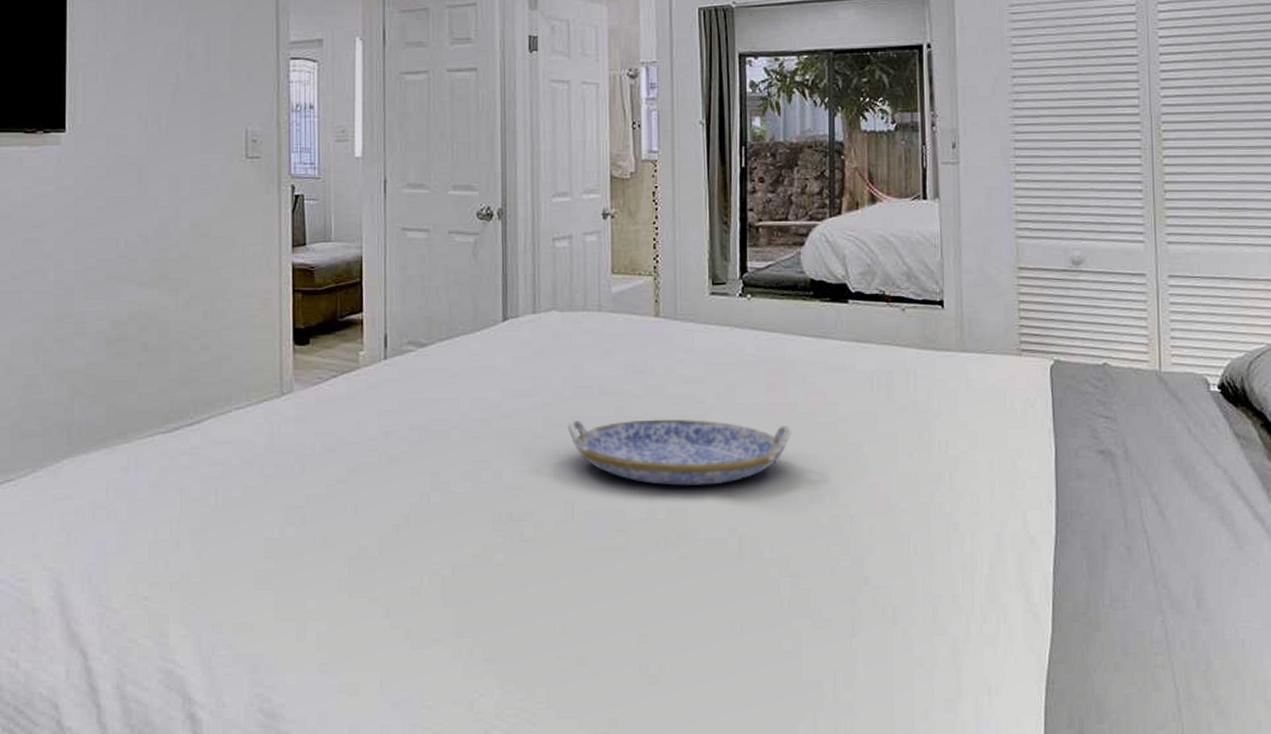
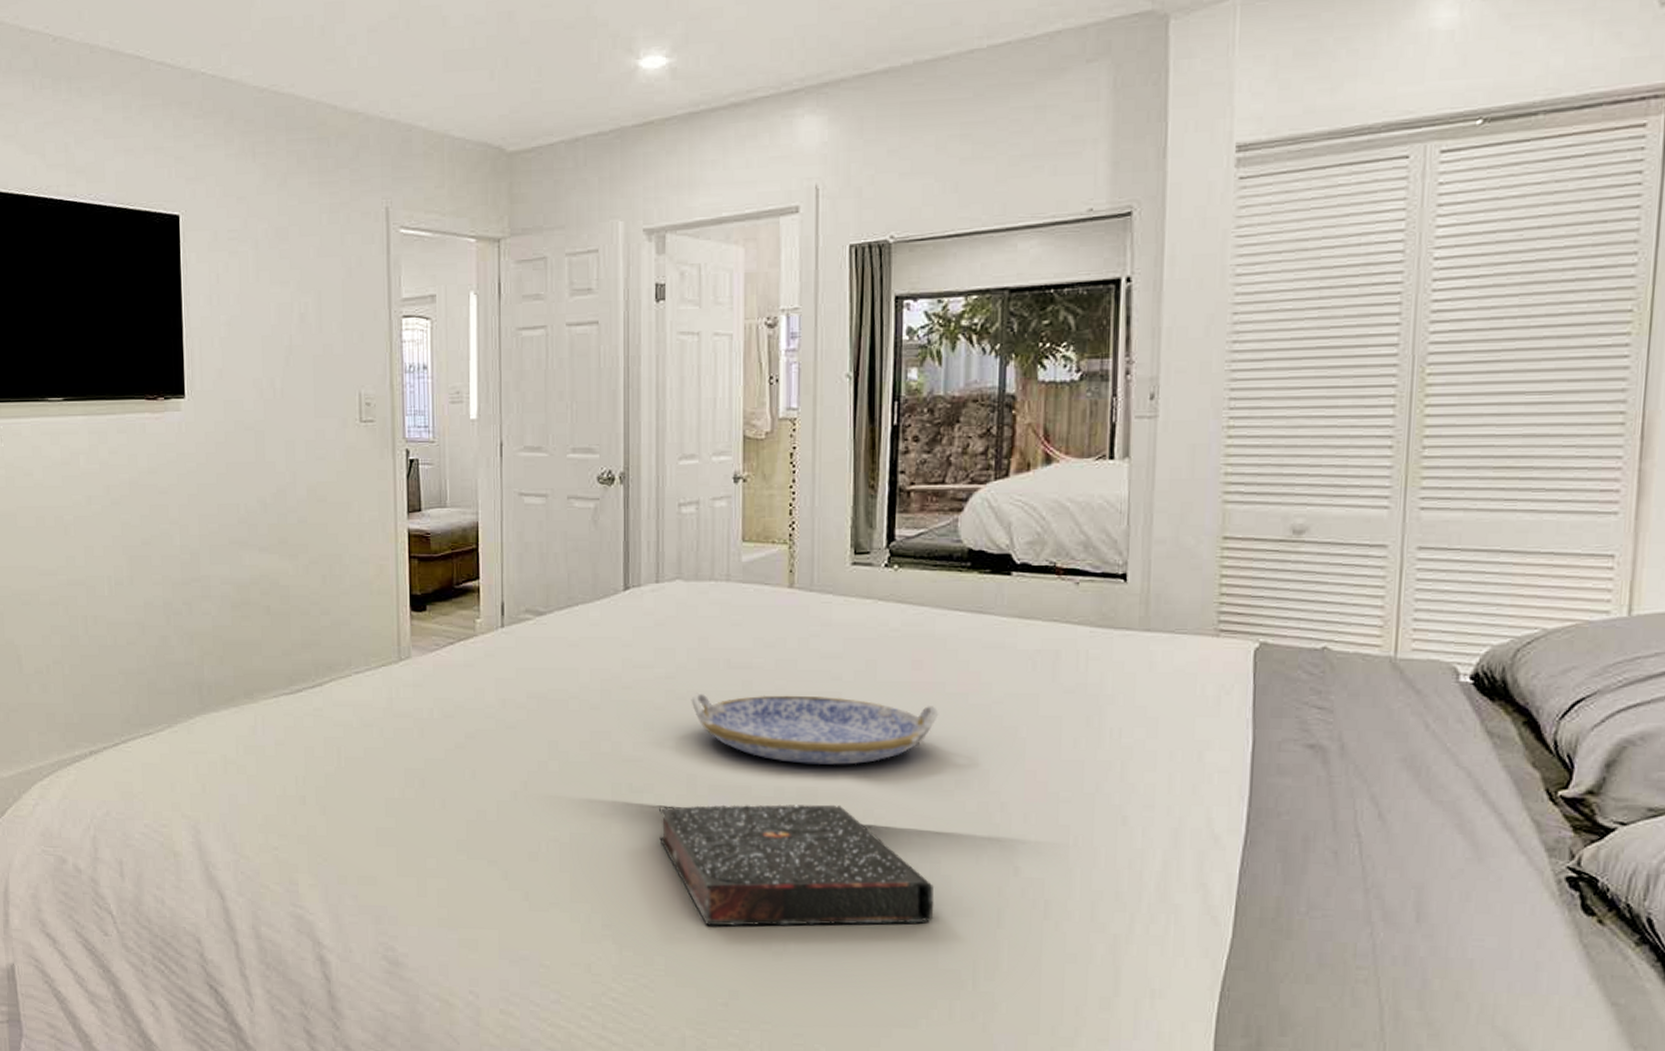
book: none [539,524,796,653] -> present [659,804,934,927]

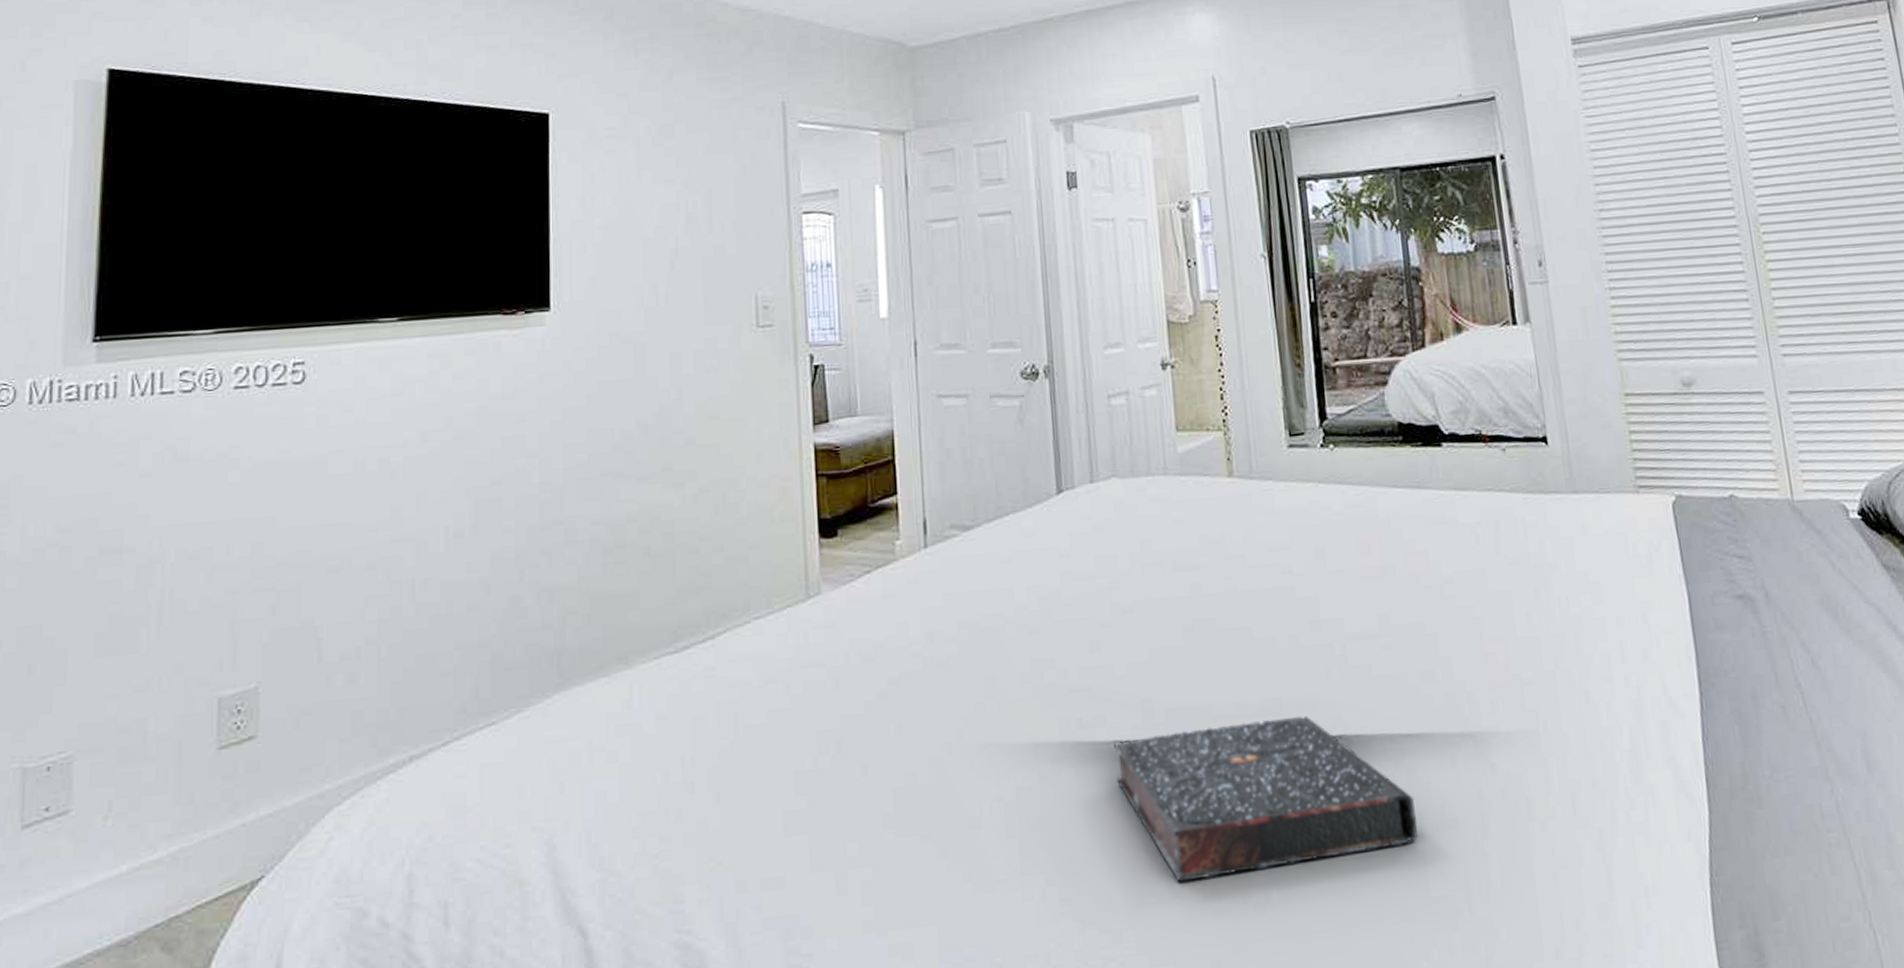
serving tray: present [691,693,939,765] -> none [1138,592,1393,673]

